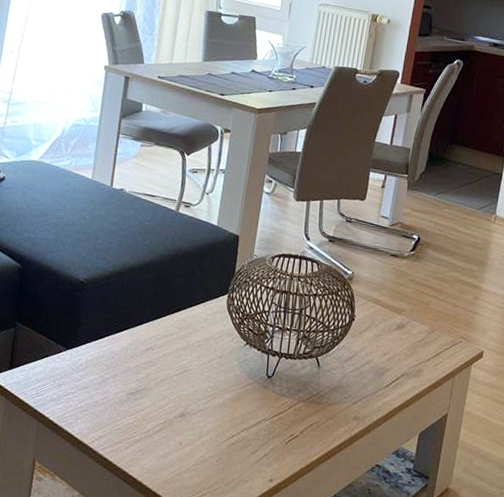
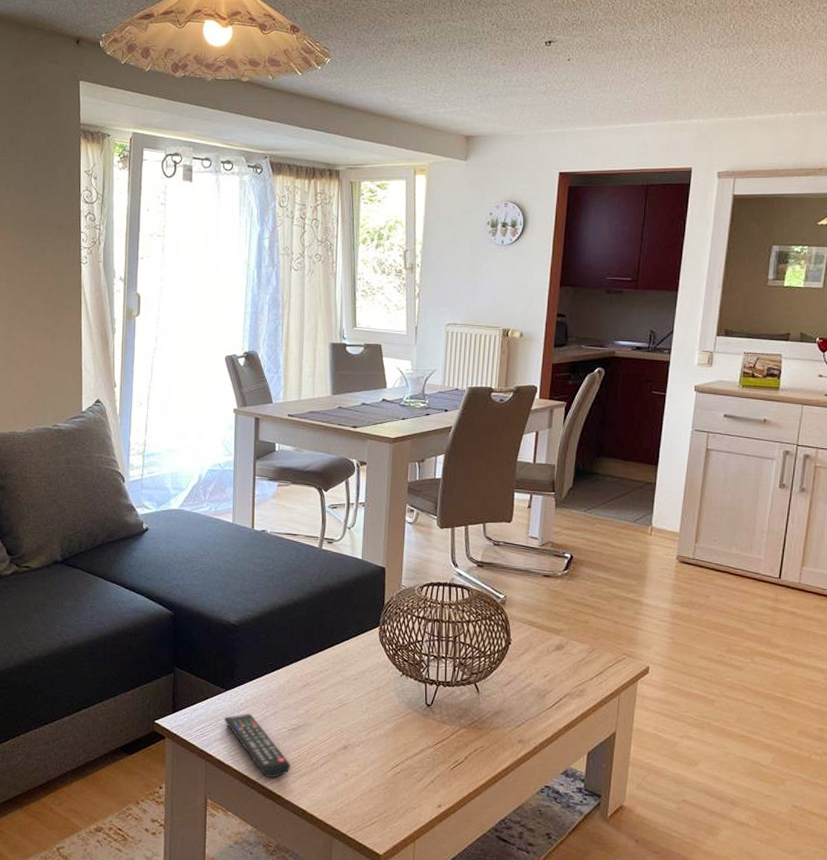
remote control: none [61,374,126,444] -> present [224,713,291,778]

